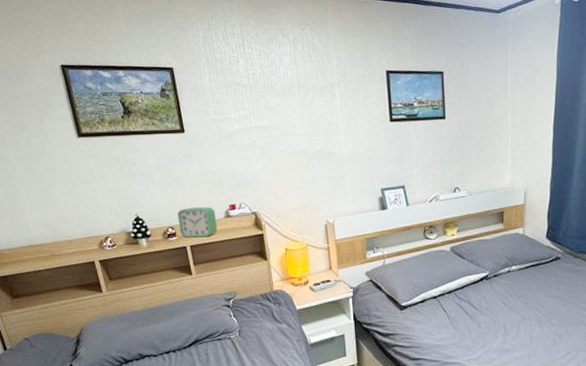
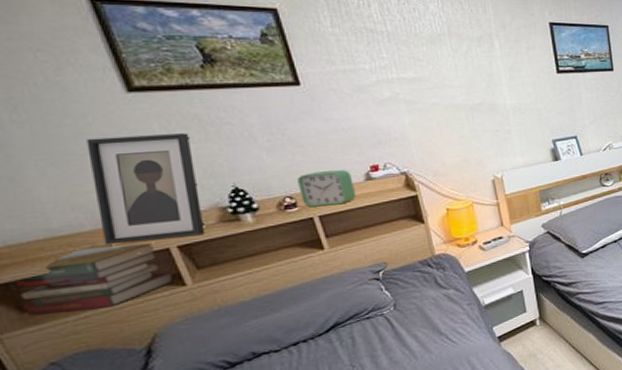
books: none [8,255,95,303] -> present [9,242,174,315]
picture frame: none [53,171,116,255] -> present [86,133,205,245]

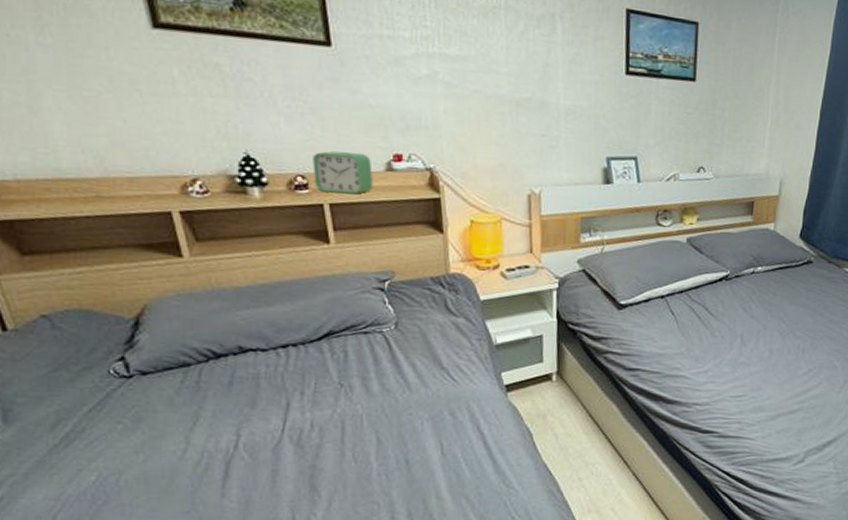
books: present [9,242,174,315] -> none [14,196,171,267]
picture frame: present [86,133,205,245] -> none [105,74,210,202]

